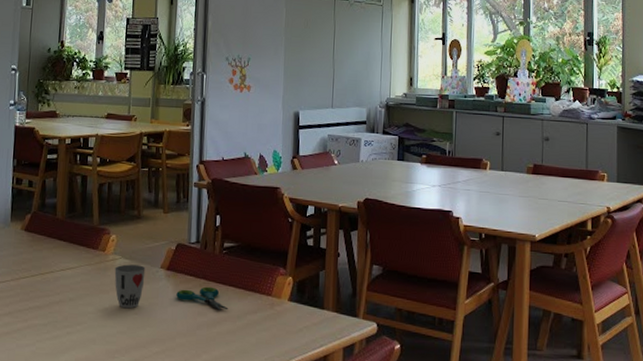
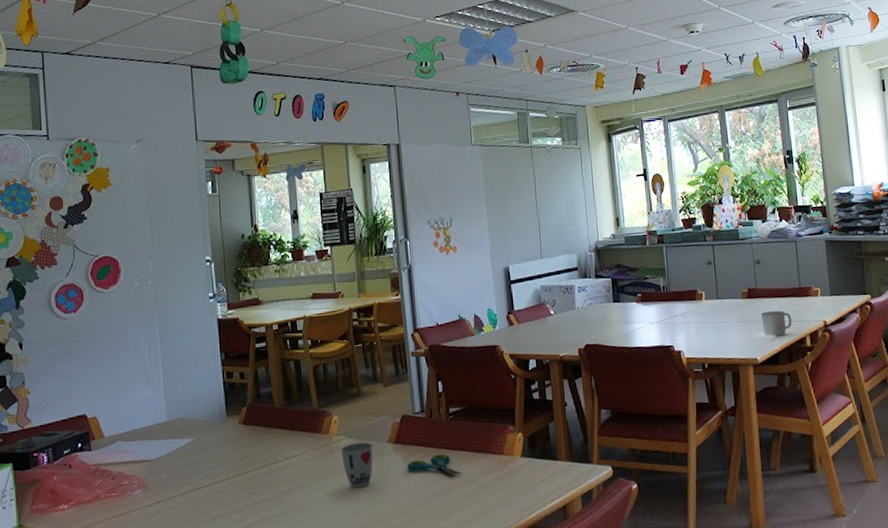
mug: none [544,189,575,216] -> present [761,310,792,337]

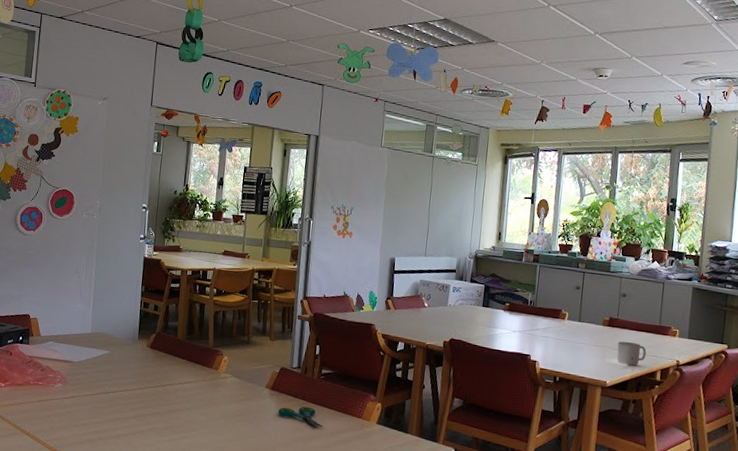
cup: present [341,442,374,488] -> none [225,382,253,421]

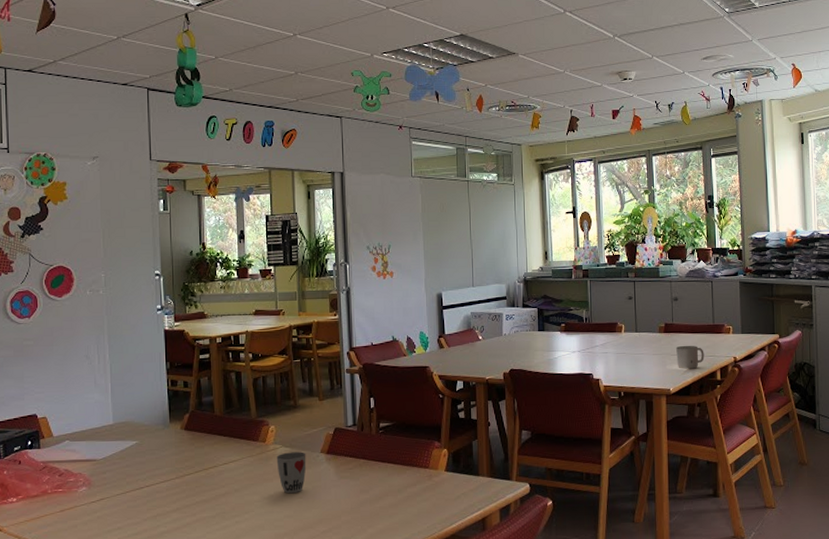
cup: none [225,382,253,421] -> present [276,452,307,494]
scissors: present [278,406,324,429] -> none [338,465,389,487]

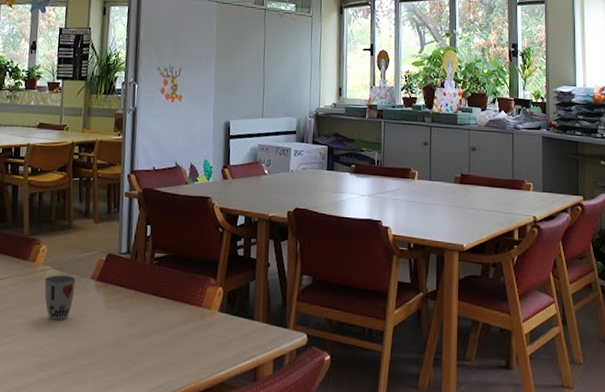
mug: present [676,345,704,369] -> none [472,199,502,226]

